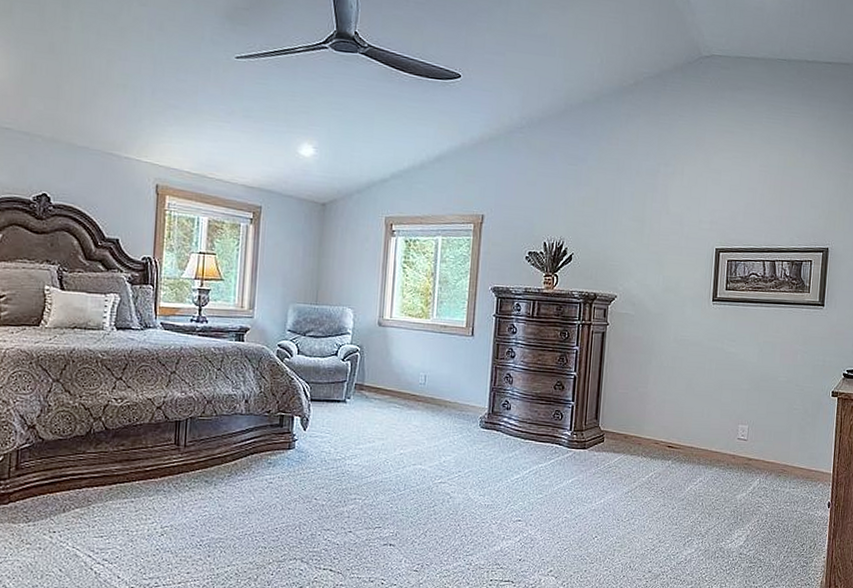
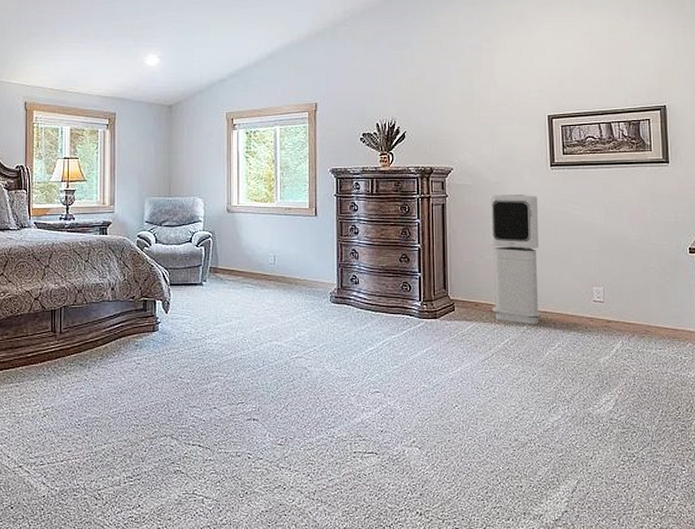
air purifier: none [640,326,697,460] -> present [488,194,541,325]

